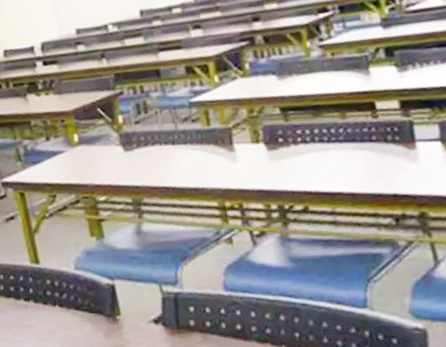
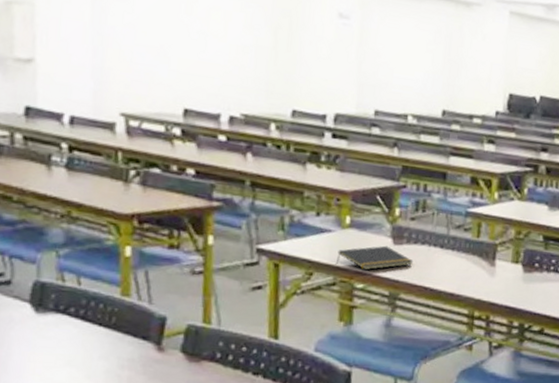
notepad: none [73,154,149,183] -> present [337,245,414,271]

